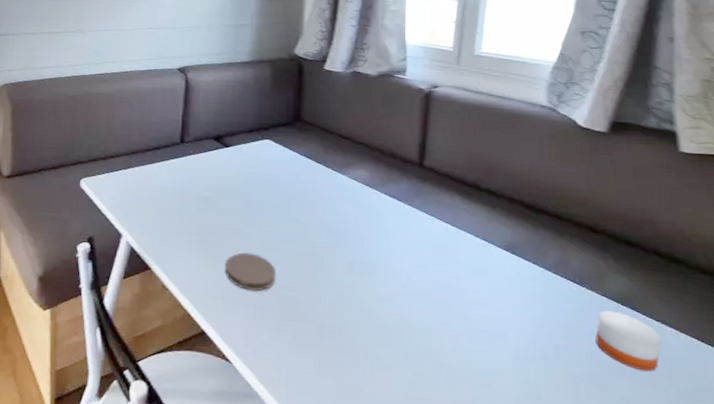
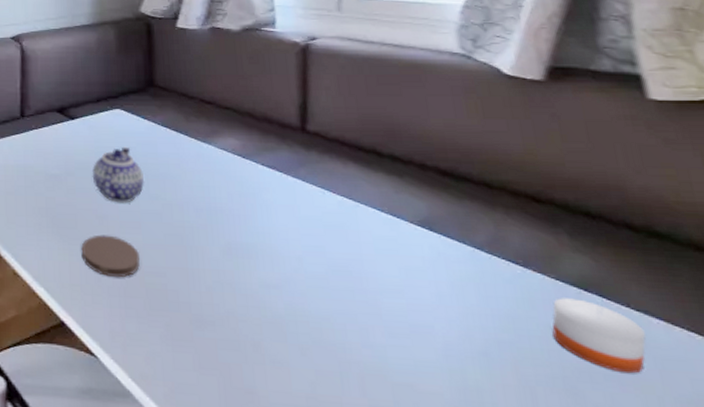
teapot: none [240,173,286,225] -> present [92,146,145,203]

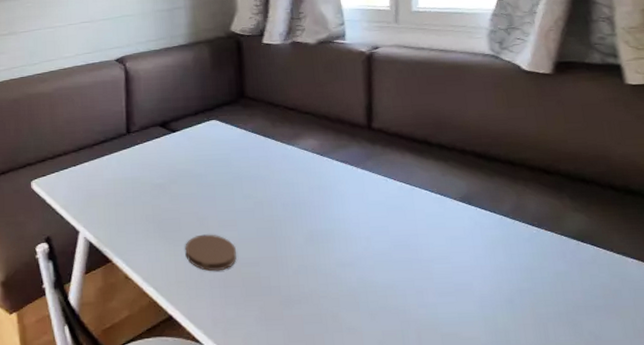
teapot: present [92,146,145,203] -> none [192,153,239,205]
candle: present [552,298,646,374] -> none [558,249,624,304]

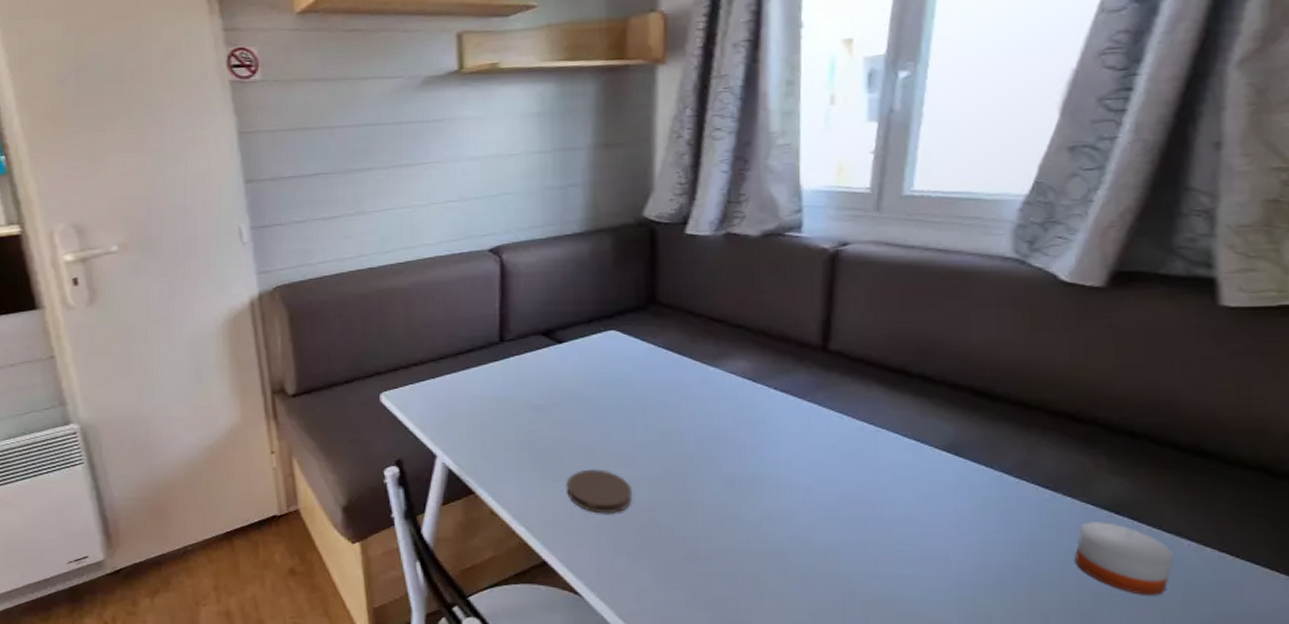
candle: none [558,249,624,304] -> present [1075,522,1173,596]

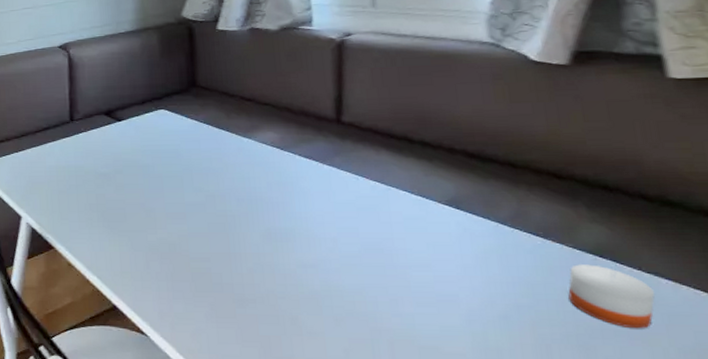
coaster: present [567,469,632,514] -> none [130,226,186,264]

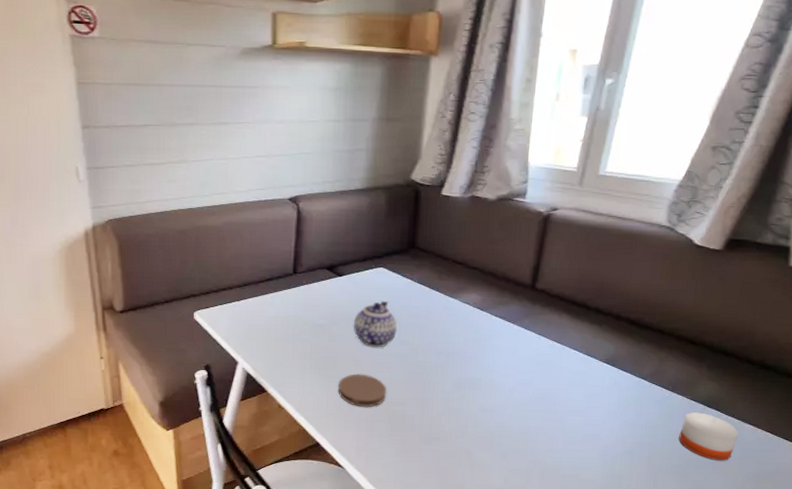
coaster: none [130,226,186,264] -> present [338,374,386,408]
teapot: none [139,144,189,197] -> present [353,300,398,348]

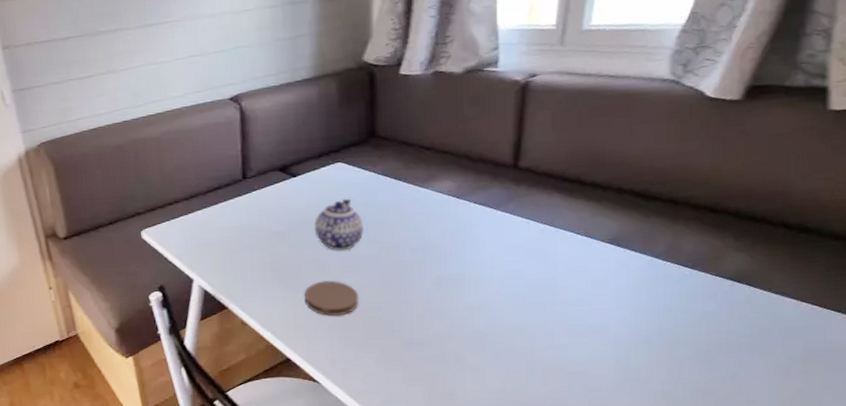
candle: present [679,412,738,461] -> none [705,289,778,343]

